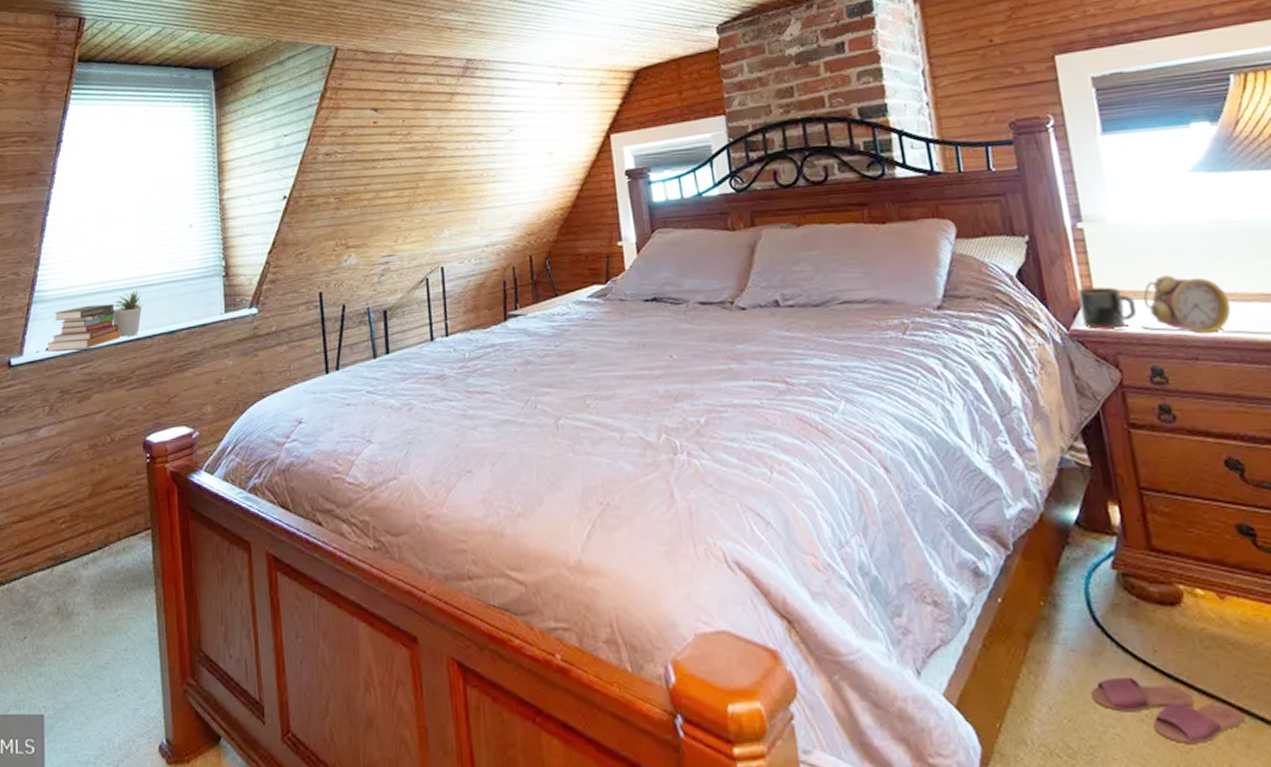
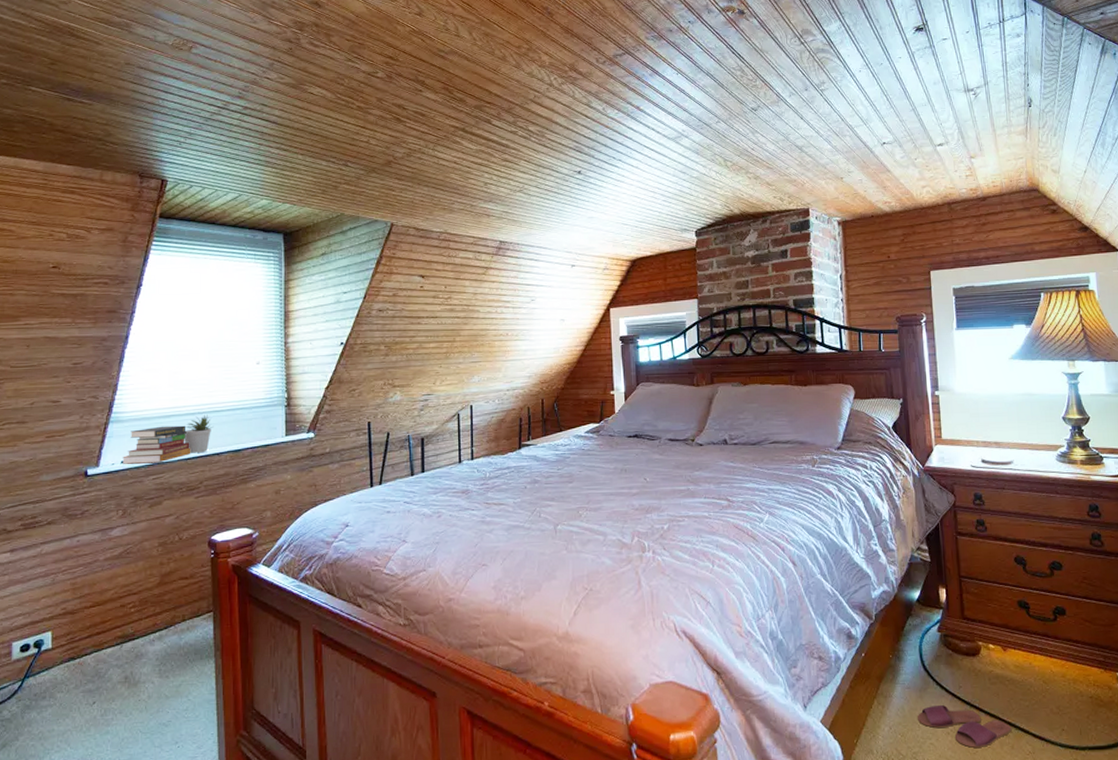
mug: present [1077,286,1137,330] -> none [931,437,969,467]
alarm clock: present [1143,275,1232,335] -> none [973,430,1028,472]

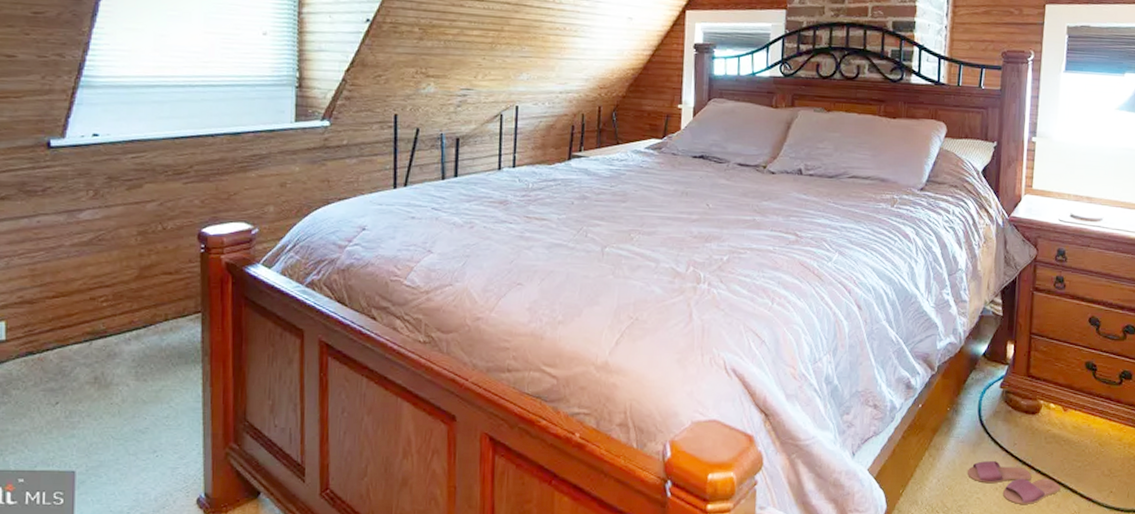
books: present [123,425,191,464] -> none [94,97,180,140]
potted plant: present [184,415,214,453] -> none [171,88,208,133]

